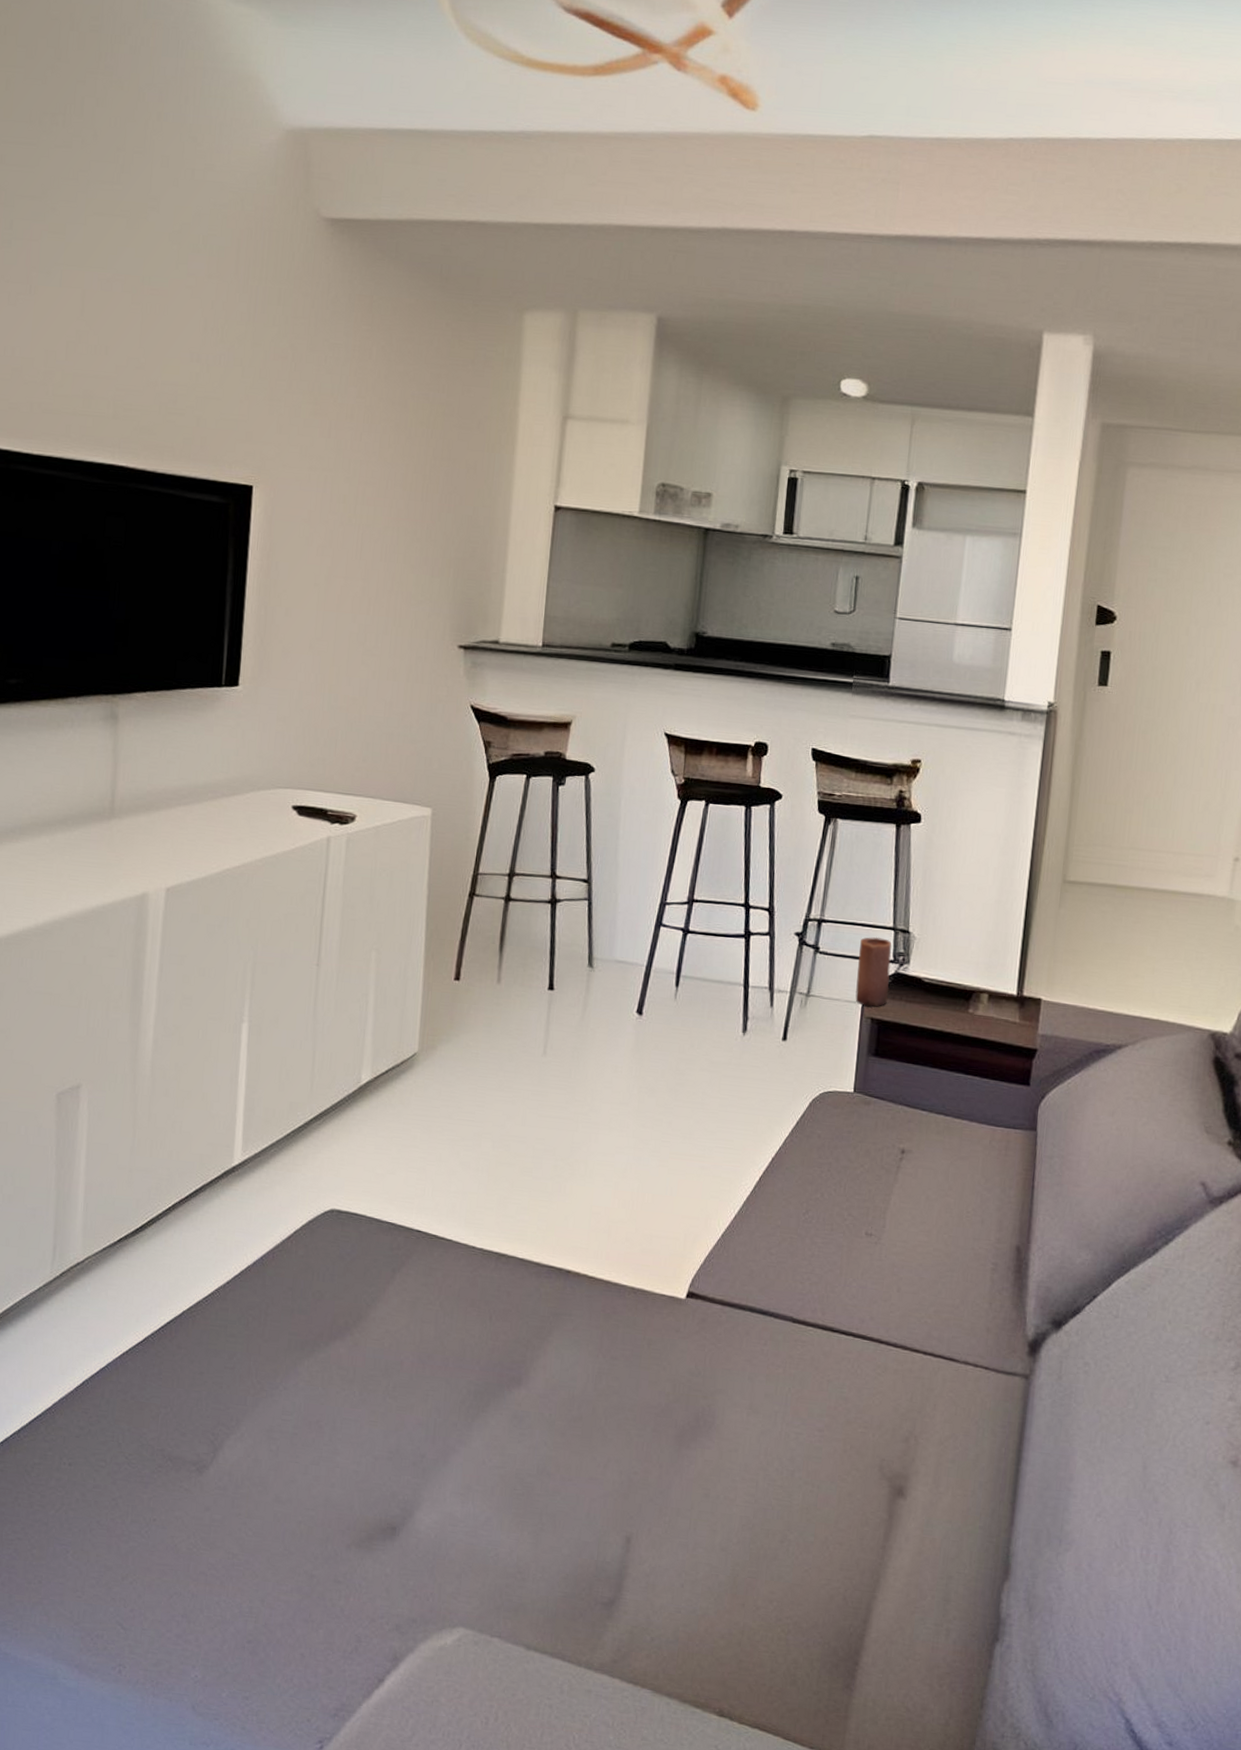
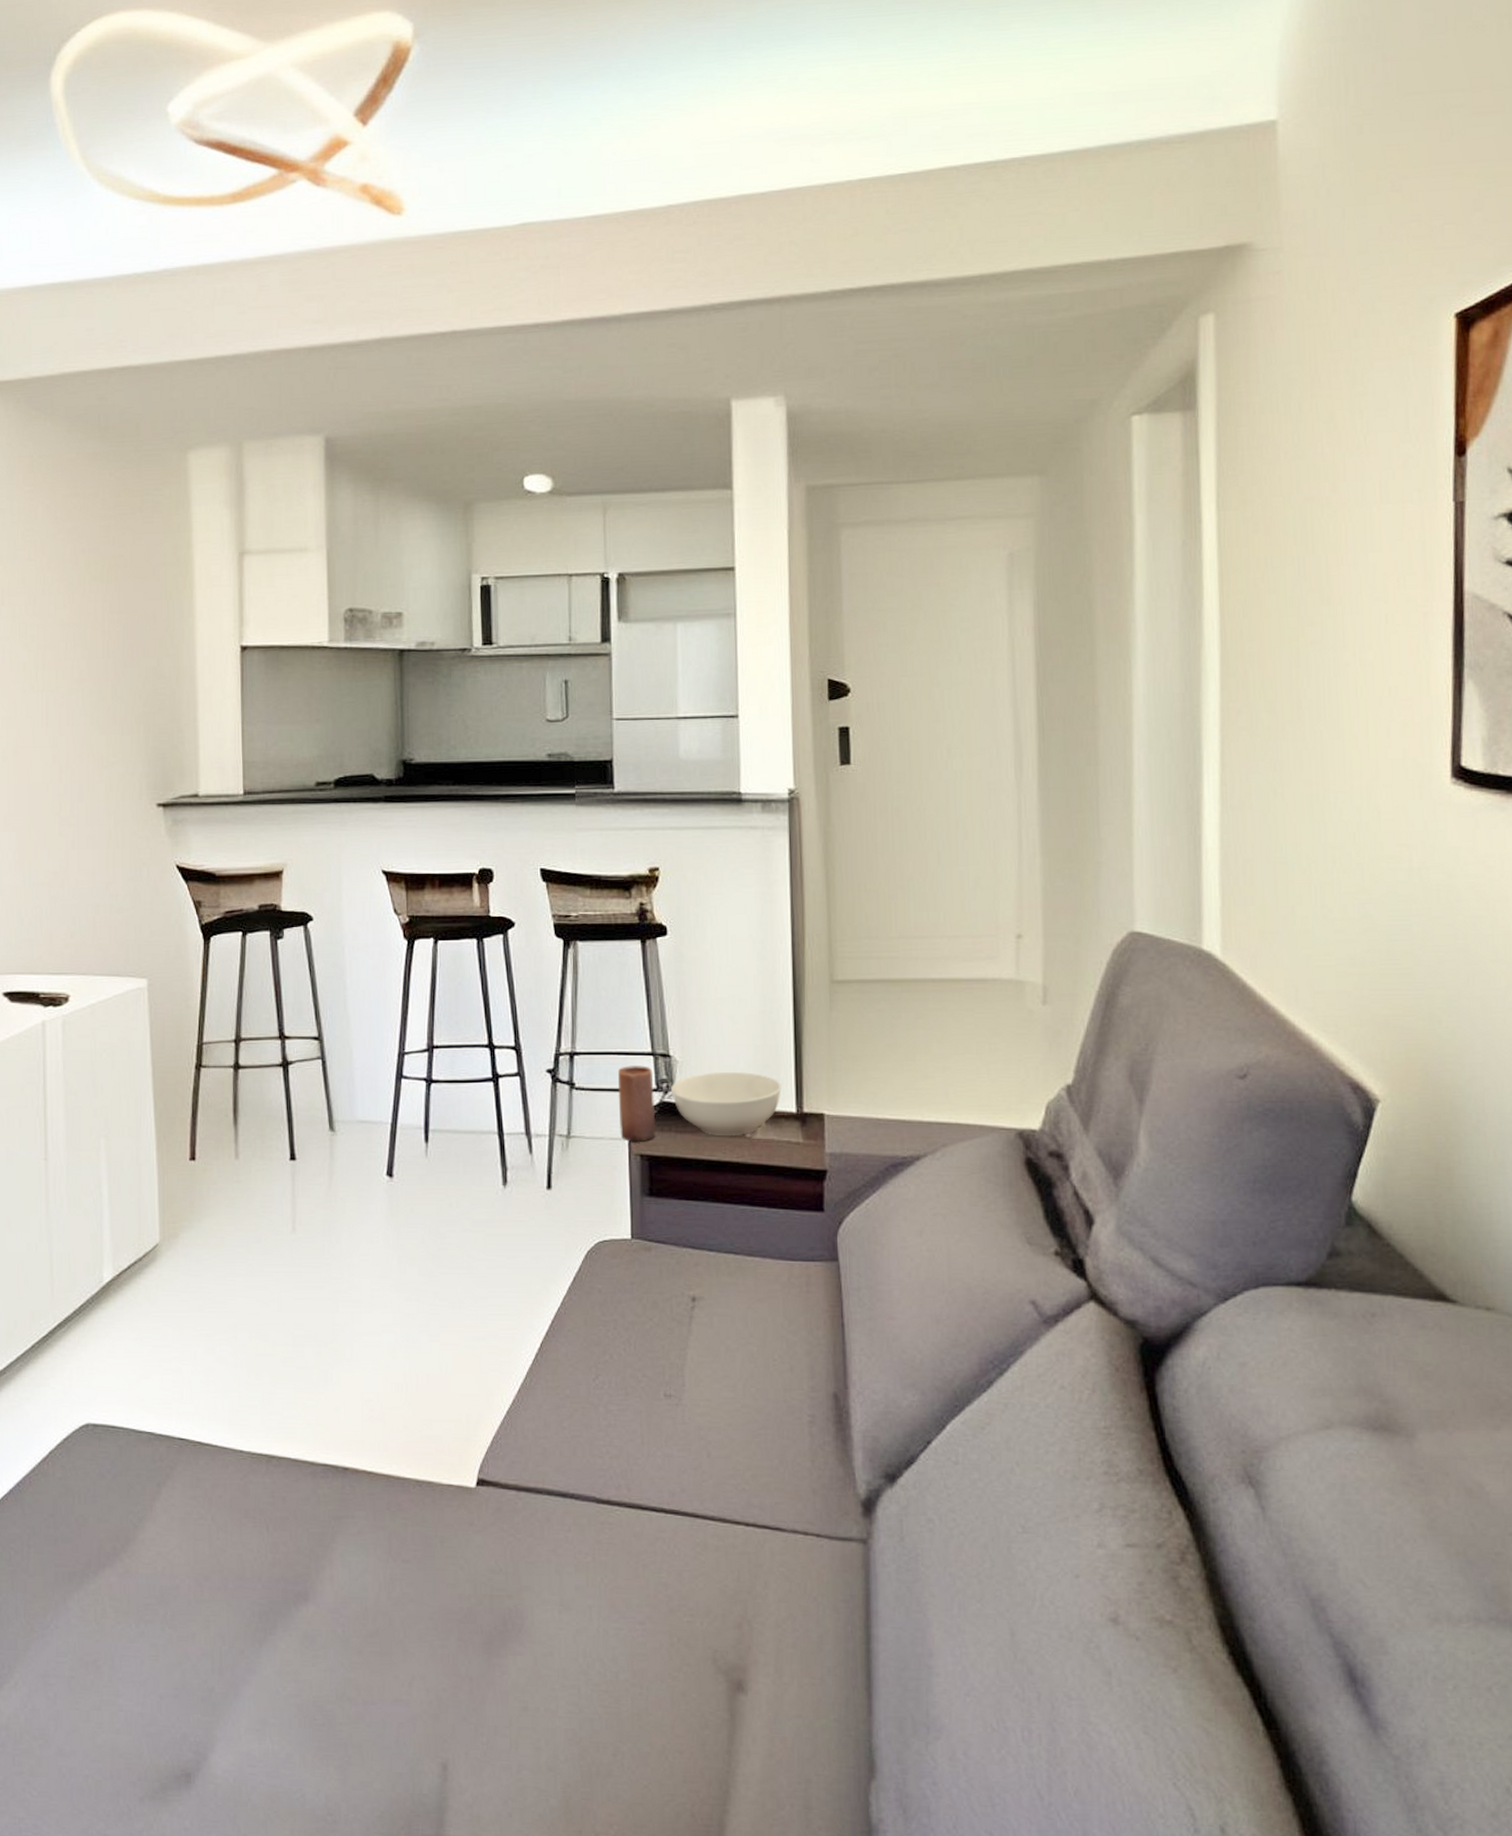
bowl: none [905,951,1006,1011] -> present [670,1071,781,1137]

